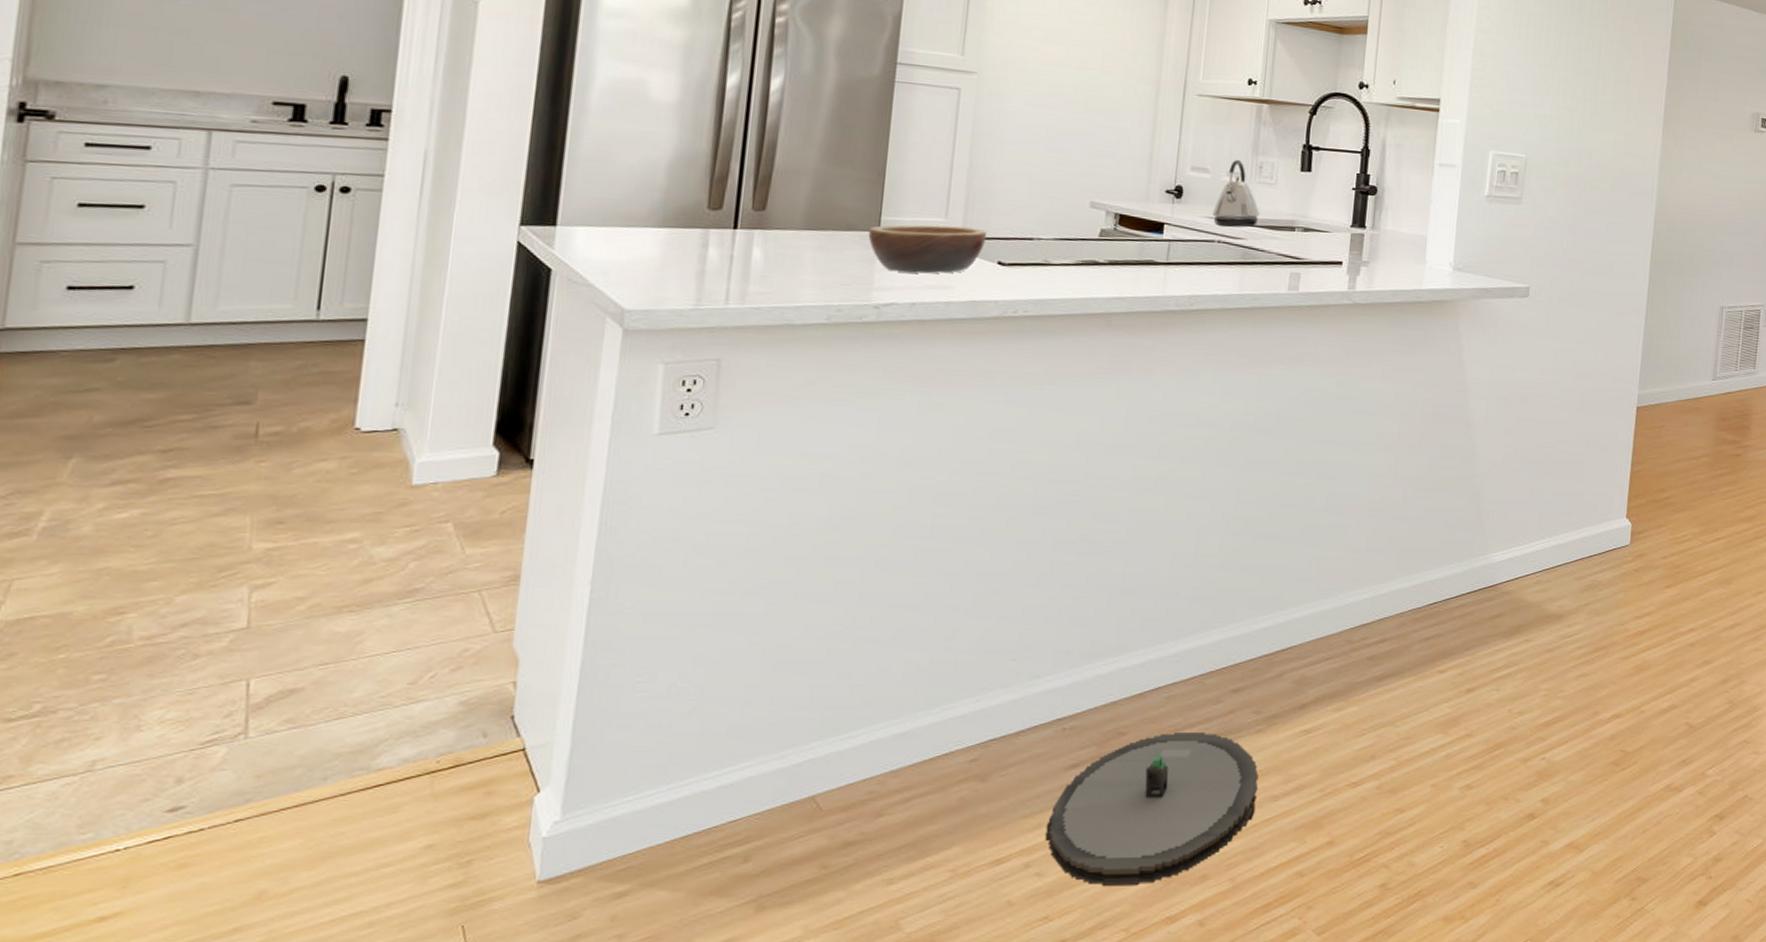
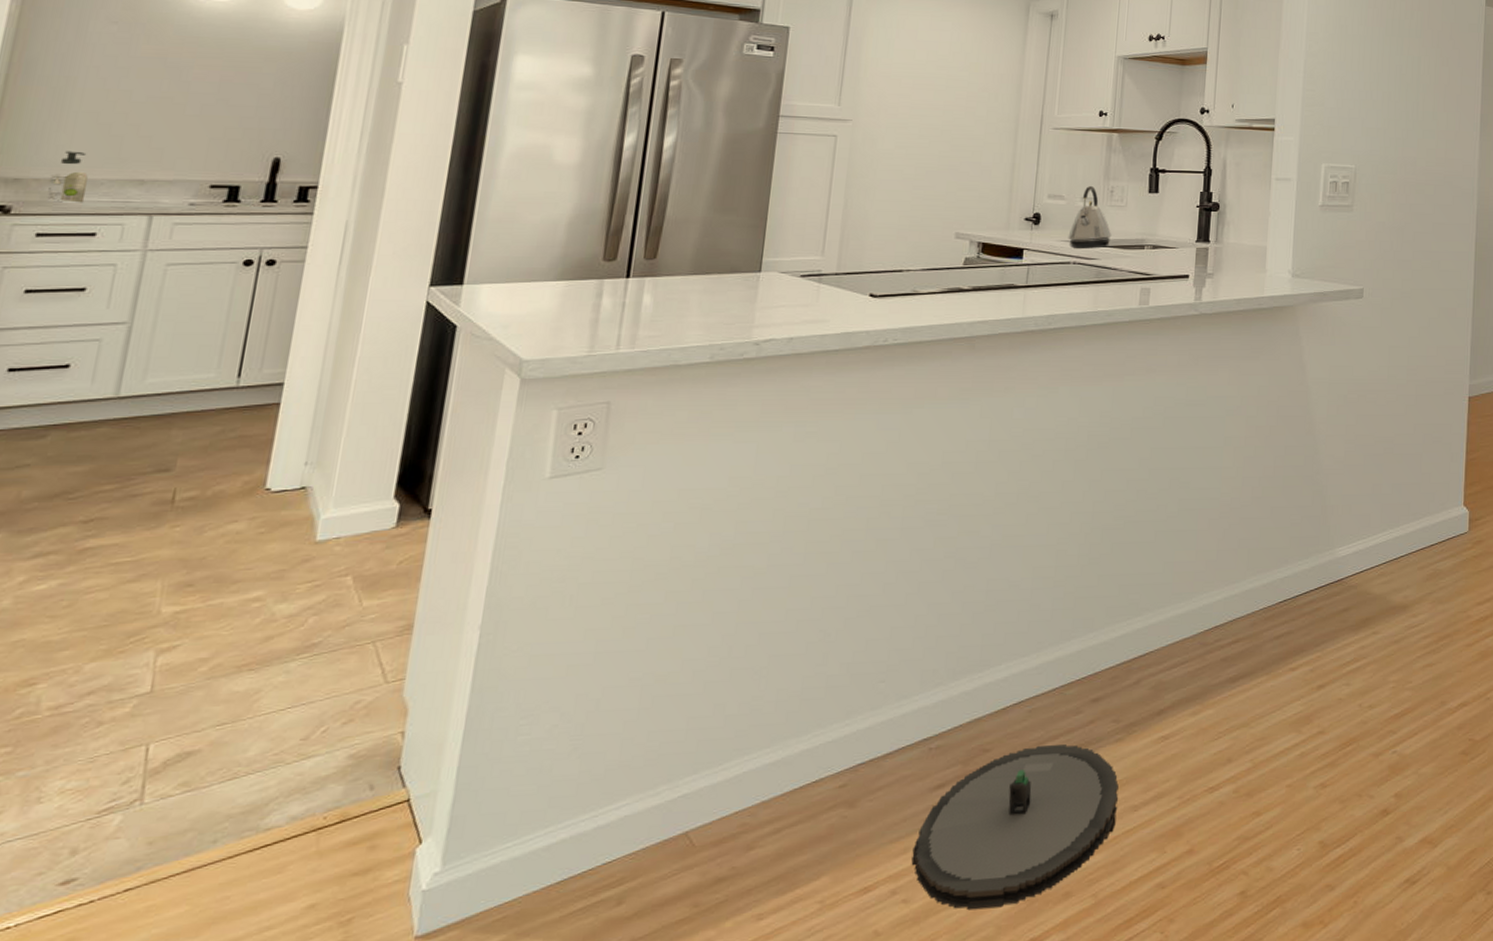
soap dispenser: none [94,54,137,113] -> present [47,150,88,203]
bowl: present [868,224,987,274] -> none [750,263,860,309]

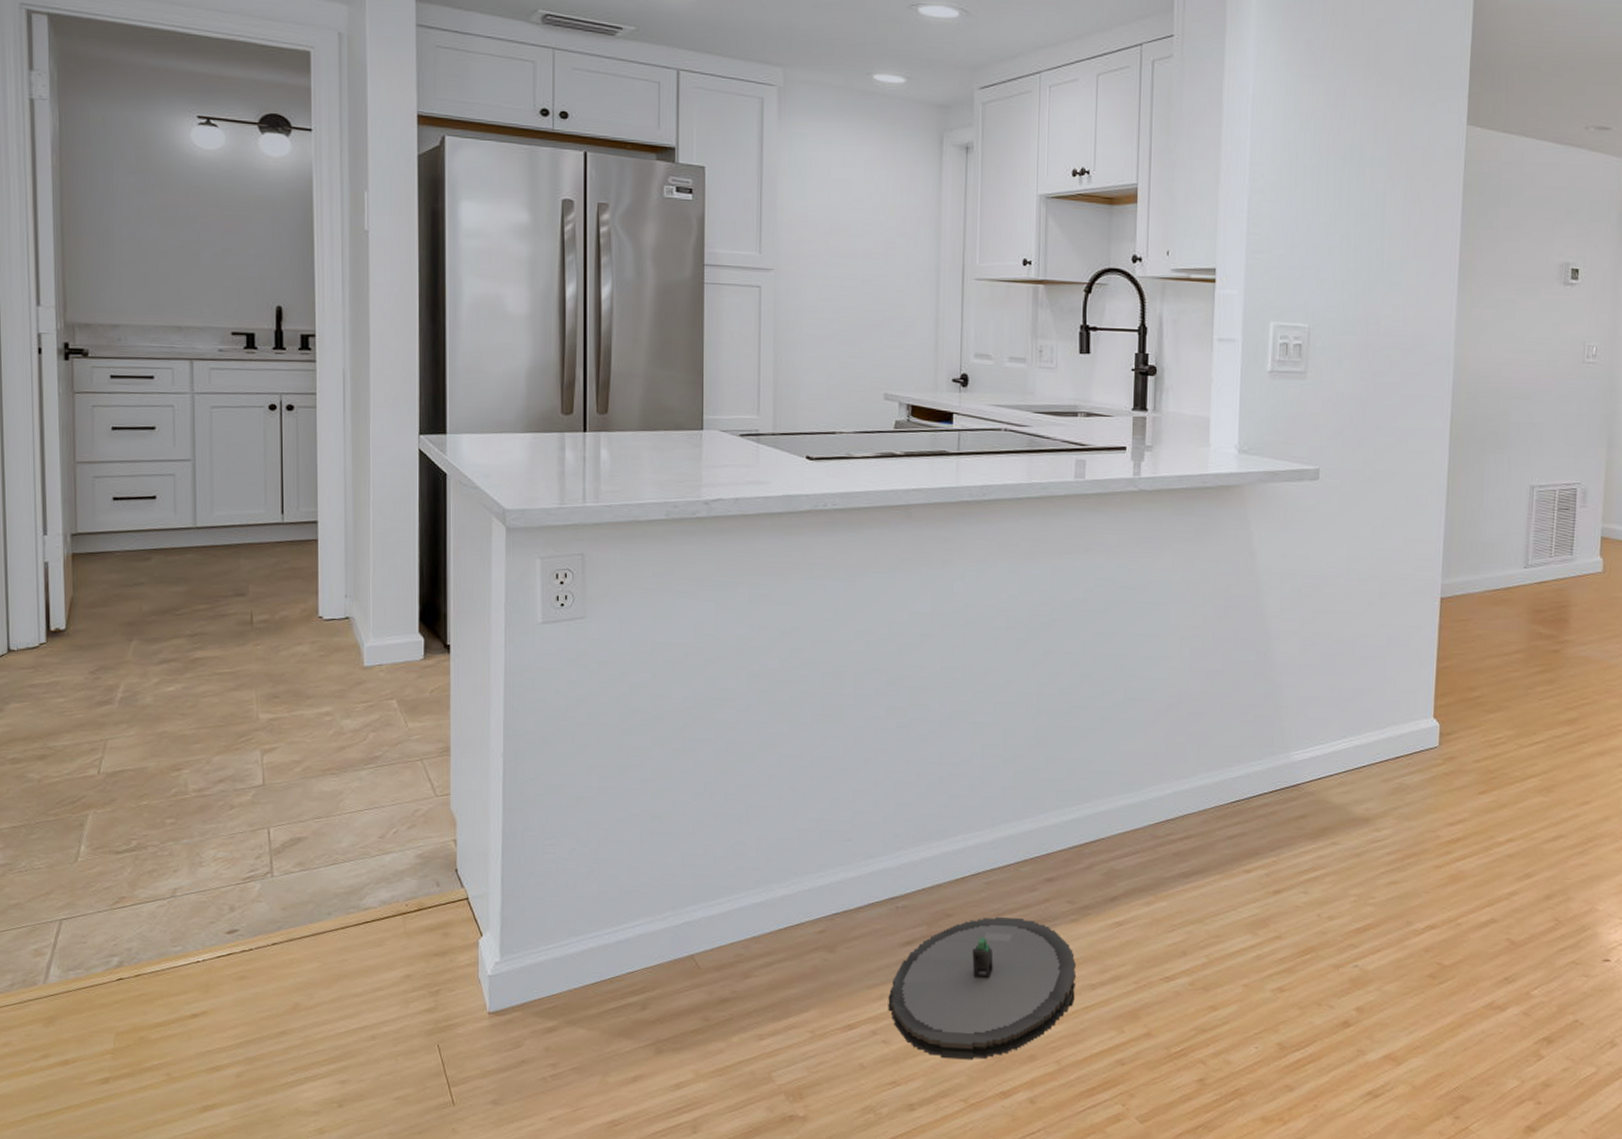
soap dispenser: present [47,150,88,203] -> none [112,298,140,348]
kettle: present [1068,185,1112,250] -> none [997,344,1043,415]

